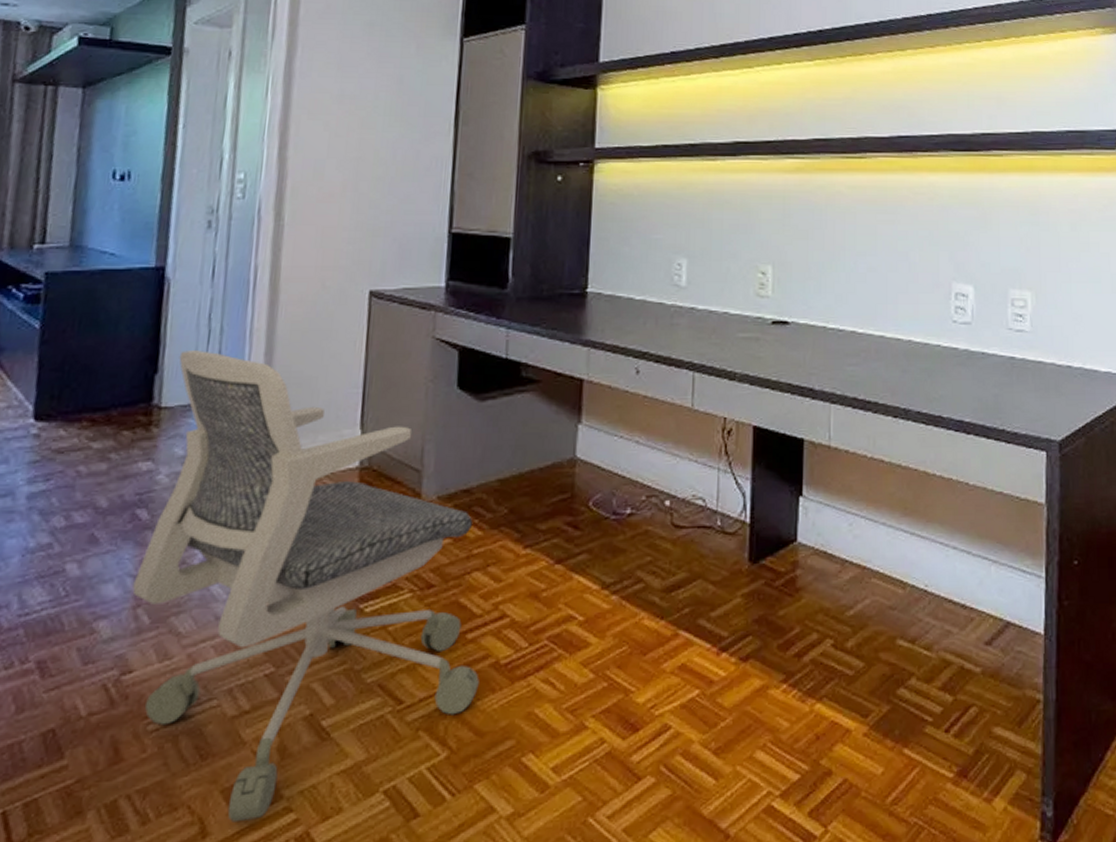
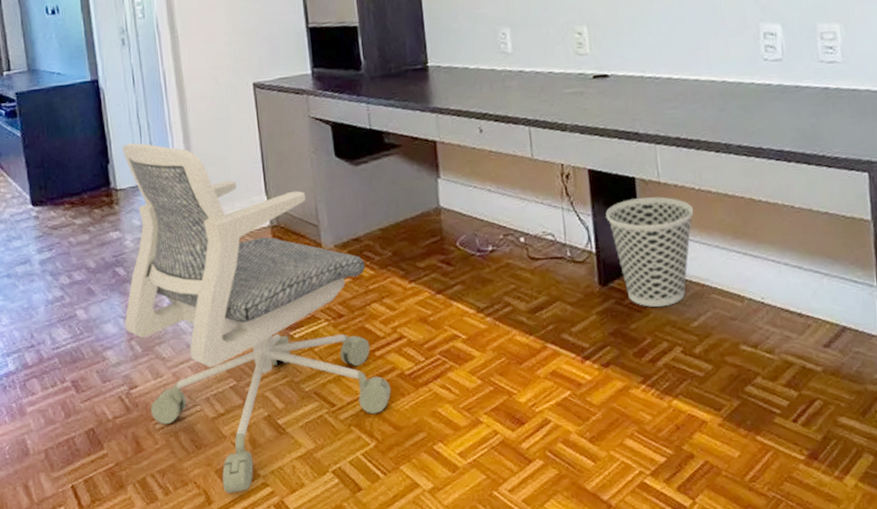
wastebasket: none [766,463,863,591] -> present [606,196,694,307]

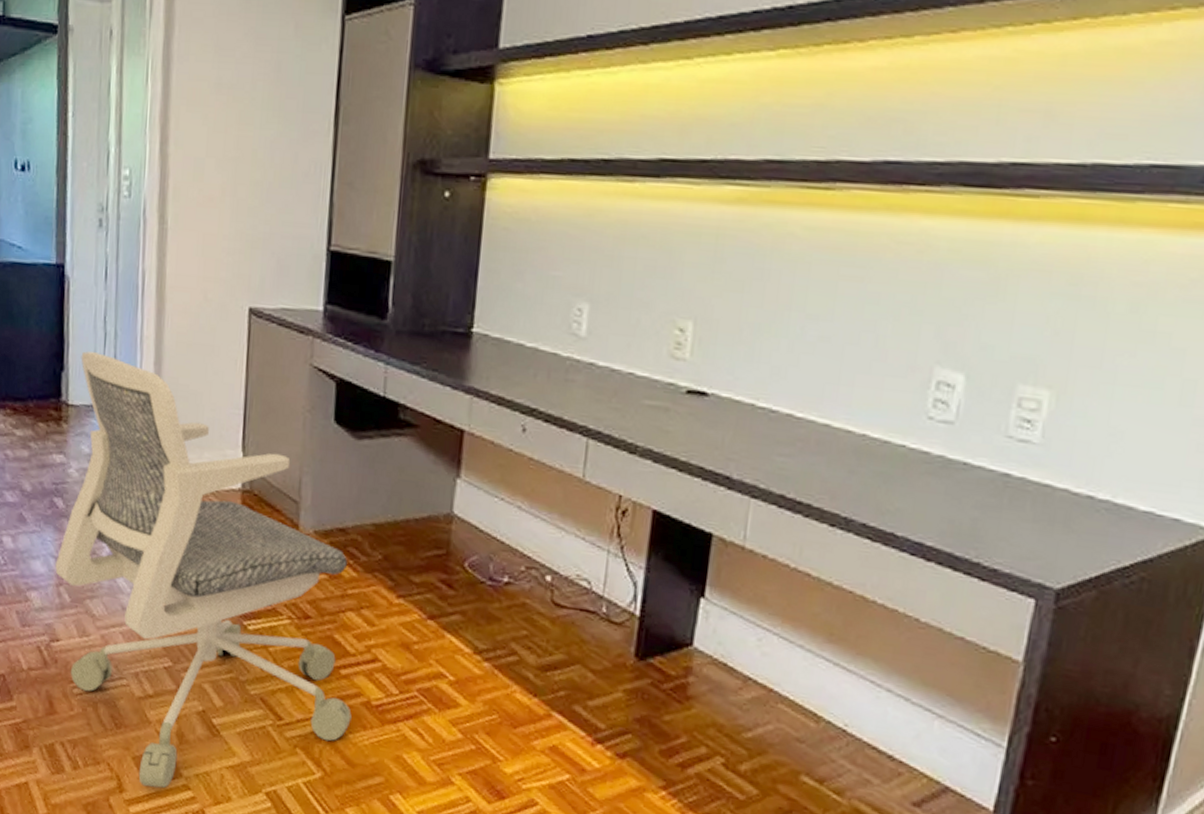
wastebasket: present [606,196,694,307] -> none [663,559,782,705]

